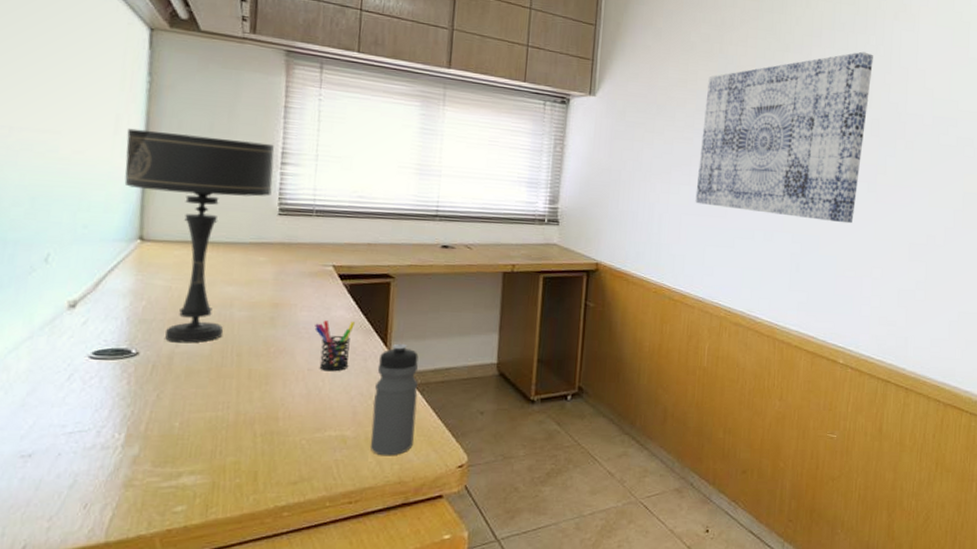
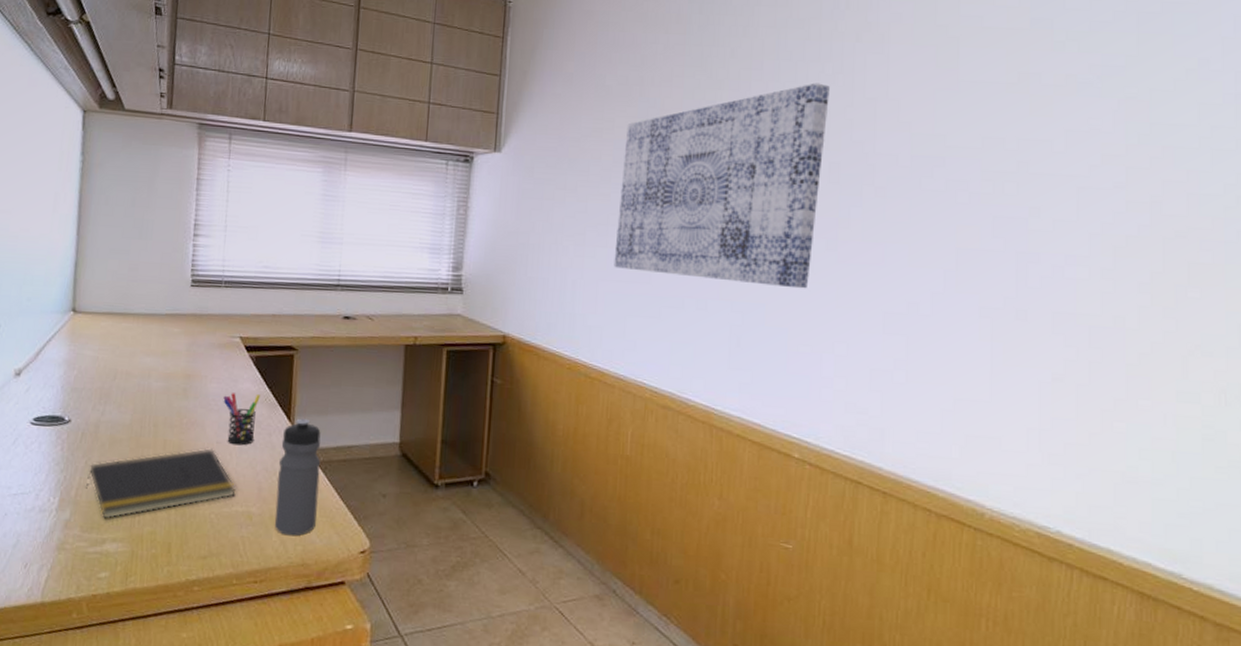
table lamp: present [124,128,275,343] -> none [61,206,188,413]
notepad: none [157,376,329,452] -> present [85,448,236,520]

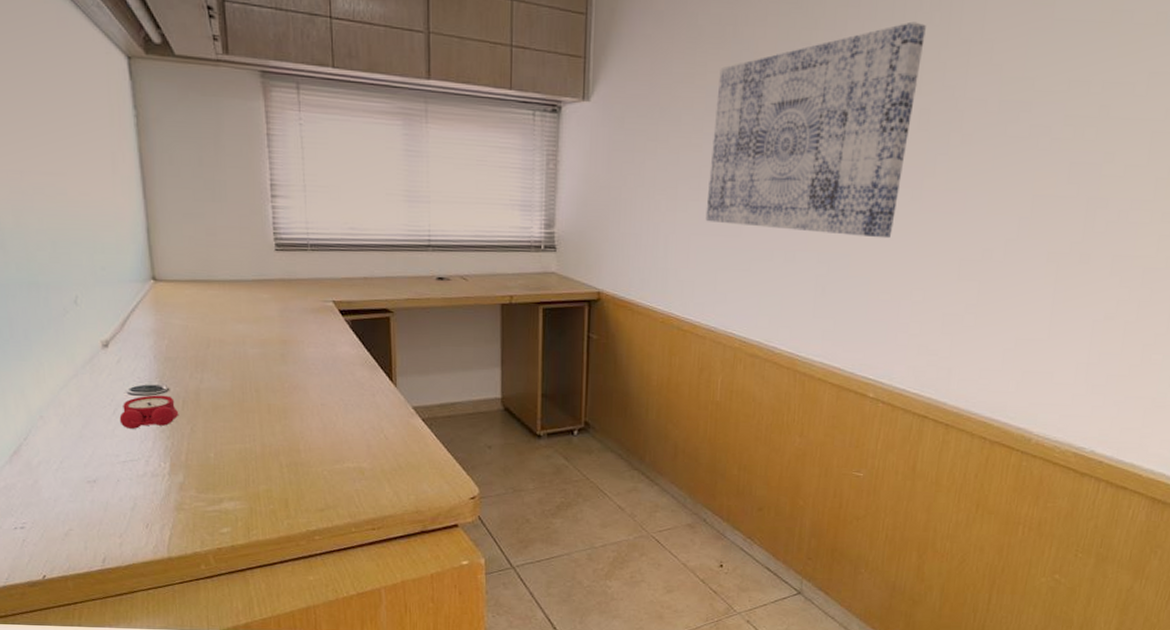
alarm clock: none [18,425,77,460] -> present [119,395,179,429]
notepad: present [85,448,236,520] -> none [194,410,345,480]
pen holder: present [223,393,260,446] -> none [323,356,360,407]
water bottle: present [274,418,321,536] -> none [386,378,426,487]

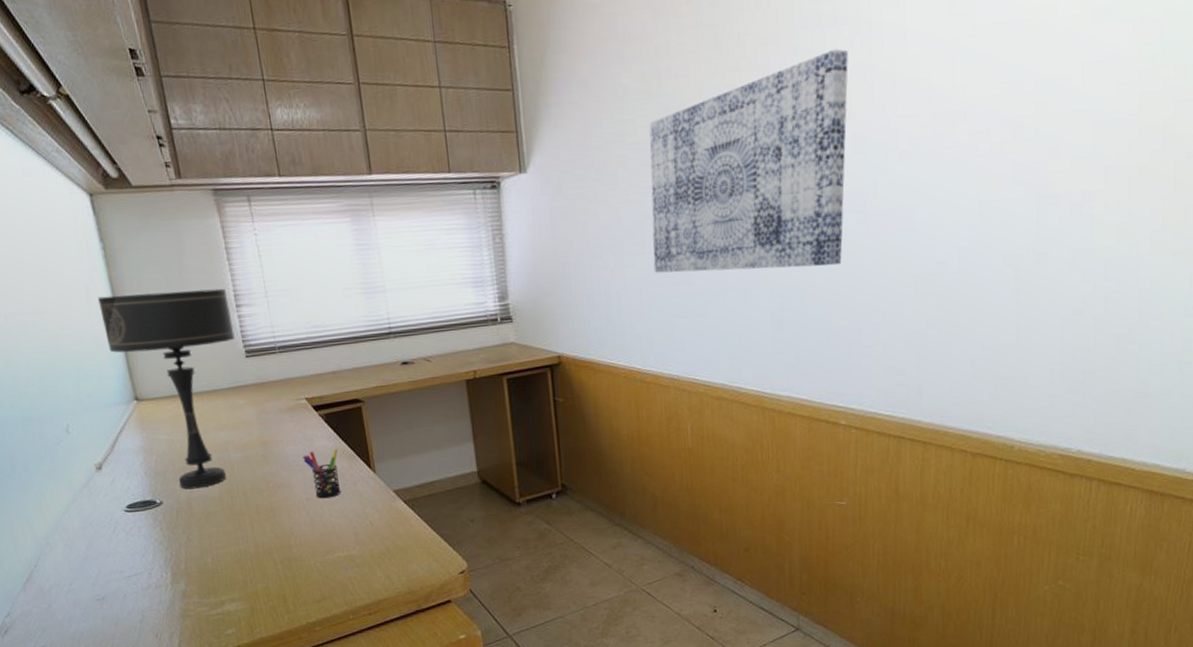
alarm clock: present [119,395,179,429] -> none [119,508,175,545]
table lamp: none [124,166,266,380] -> present [98,288,235,490]
pen holder: none [323,356,360,407] -> present [303,449,341,499]

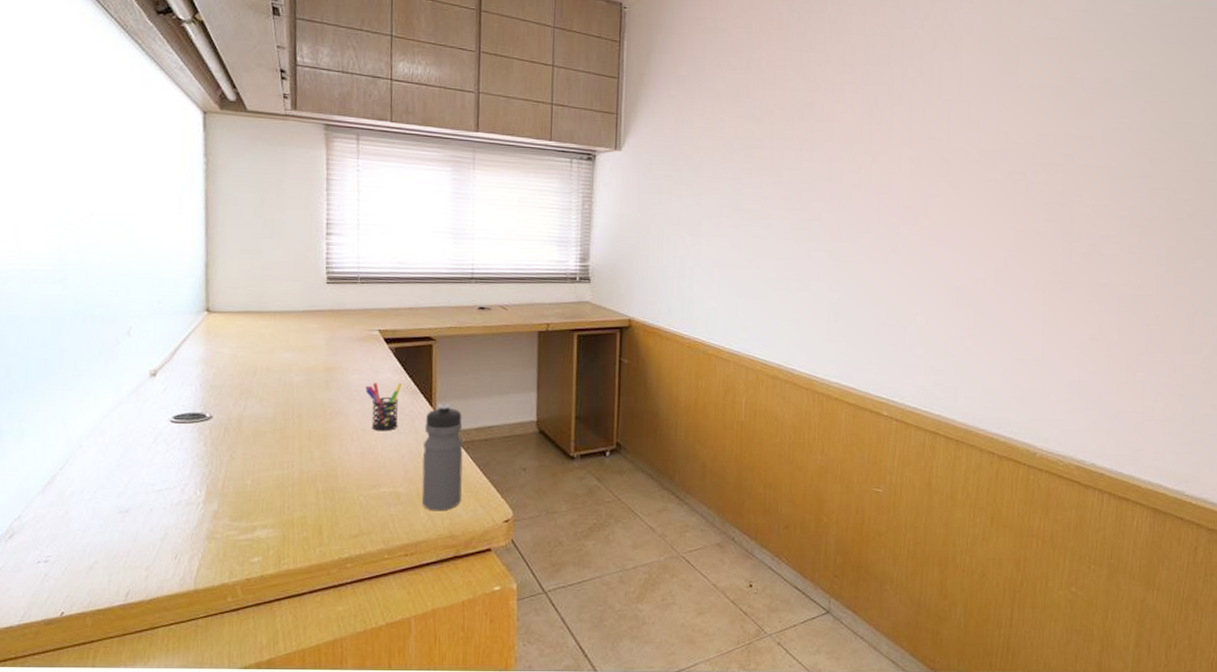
table lamp: present [98,288,235,490] -> none [189,207,320,407]
water bottle: none [367,463,415,570] -> present [421,403,463,511]
wall art: present [649,49,848,273] -> none [726,86,911,269]

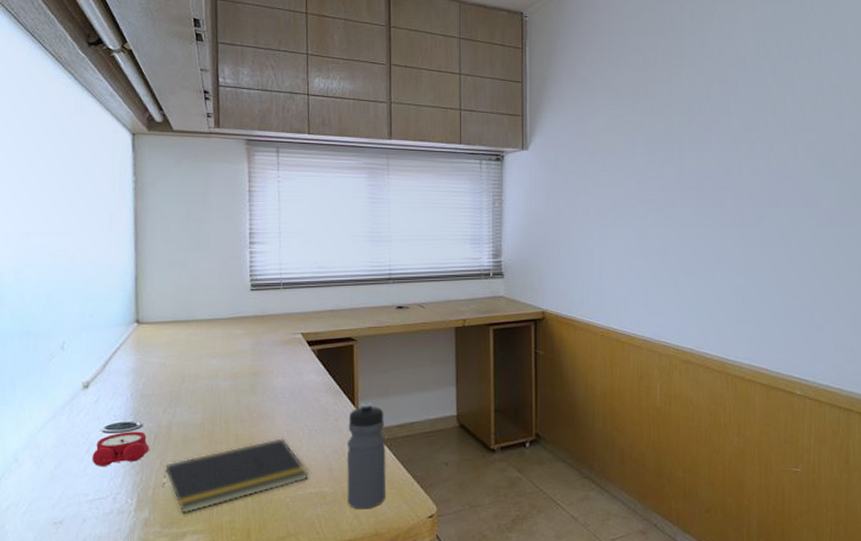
alarm clock: none [159,422,220,457] -> present [92,431,150,466]
notepad: none [231,436,383,508] -> present [162,438,308,514]
pen holder: present [365,383,401,431] -> none [290,384,324,432]

